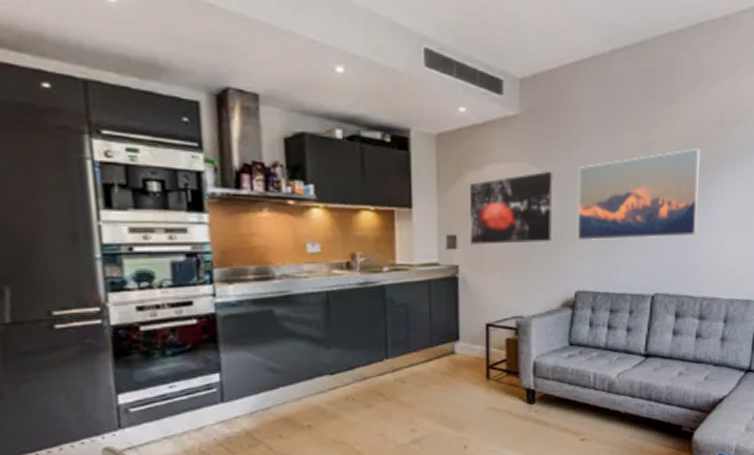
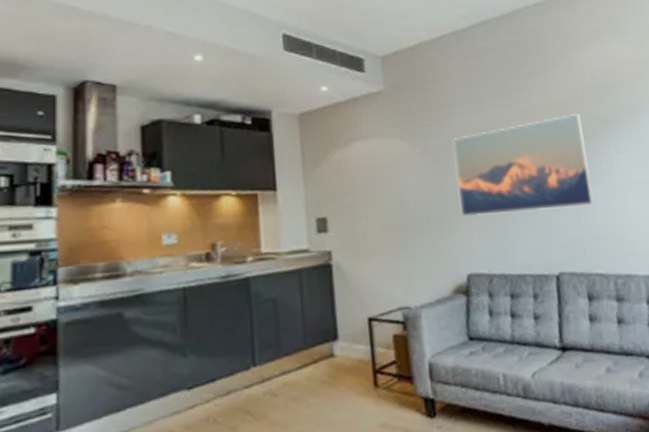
wall art: present [469,172,553,245] -> none [337,145,433,227]

